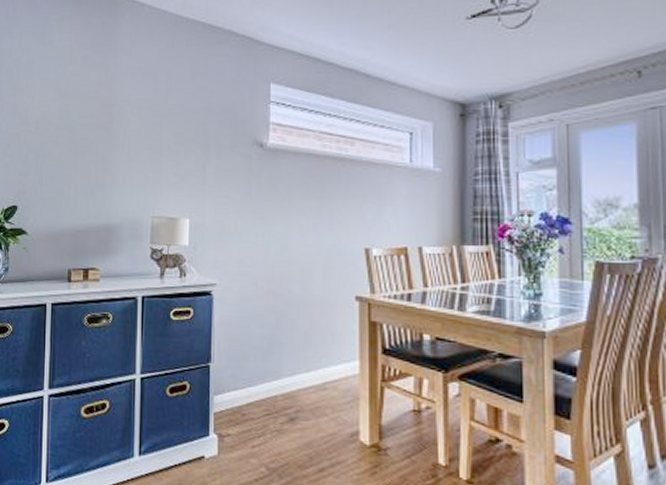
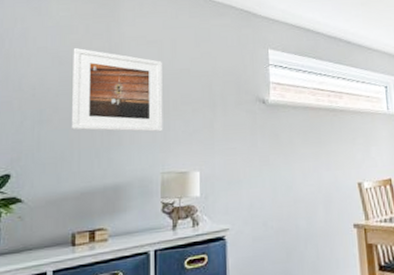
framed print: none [70,80,156,173] -> present [72,48,163,132]

